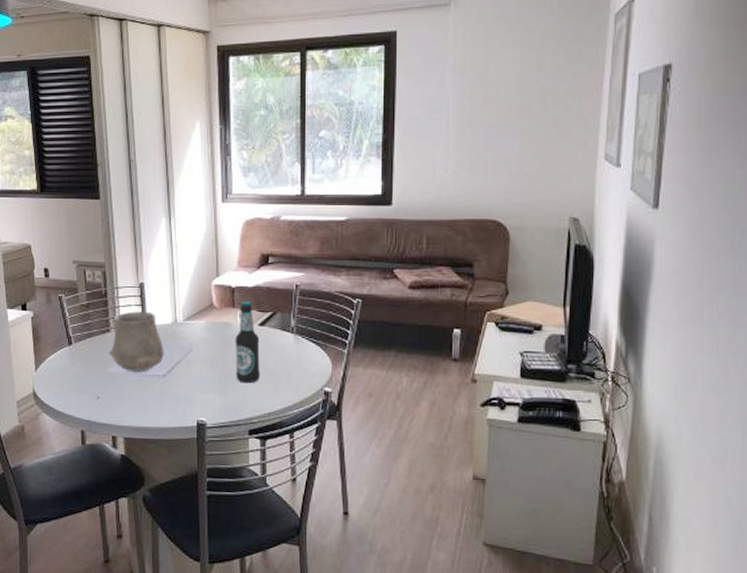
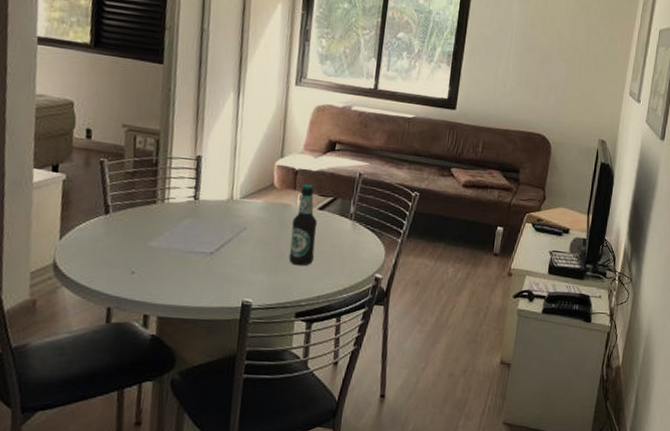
ceramic cup: present [109,311,164,371] -> none [152,184,216,248]

